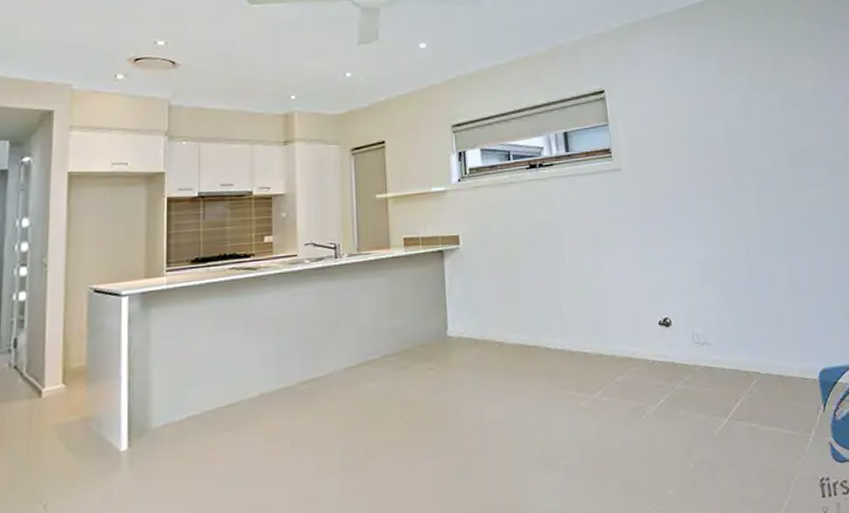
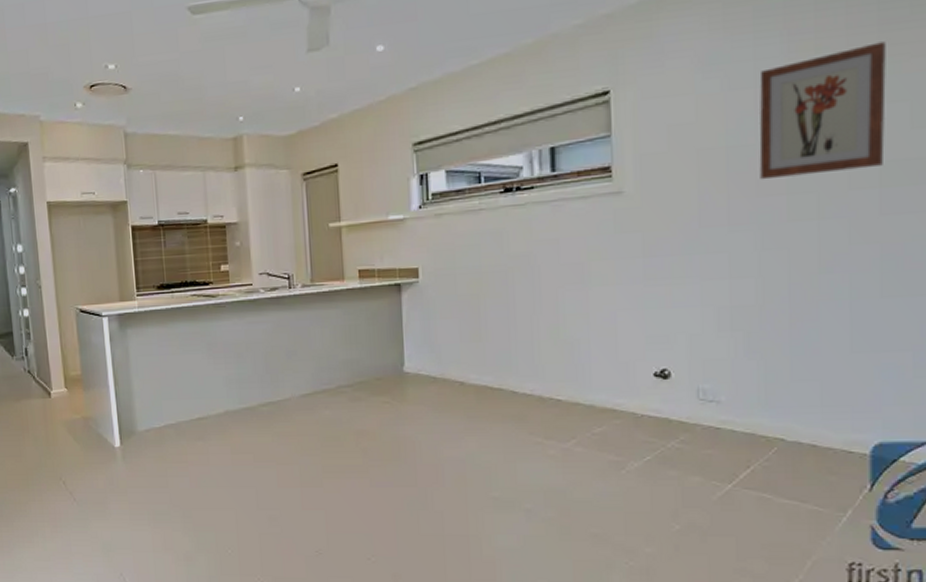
wall art: none [704,67,790,162] -> present [759,41,886,180]

